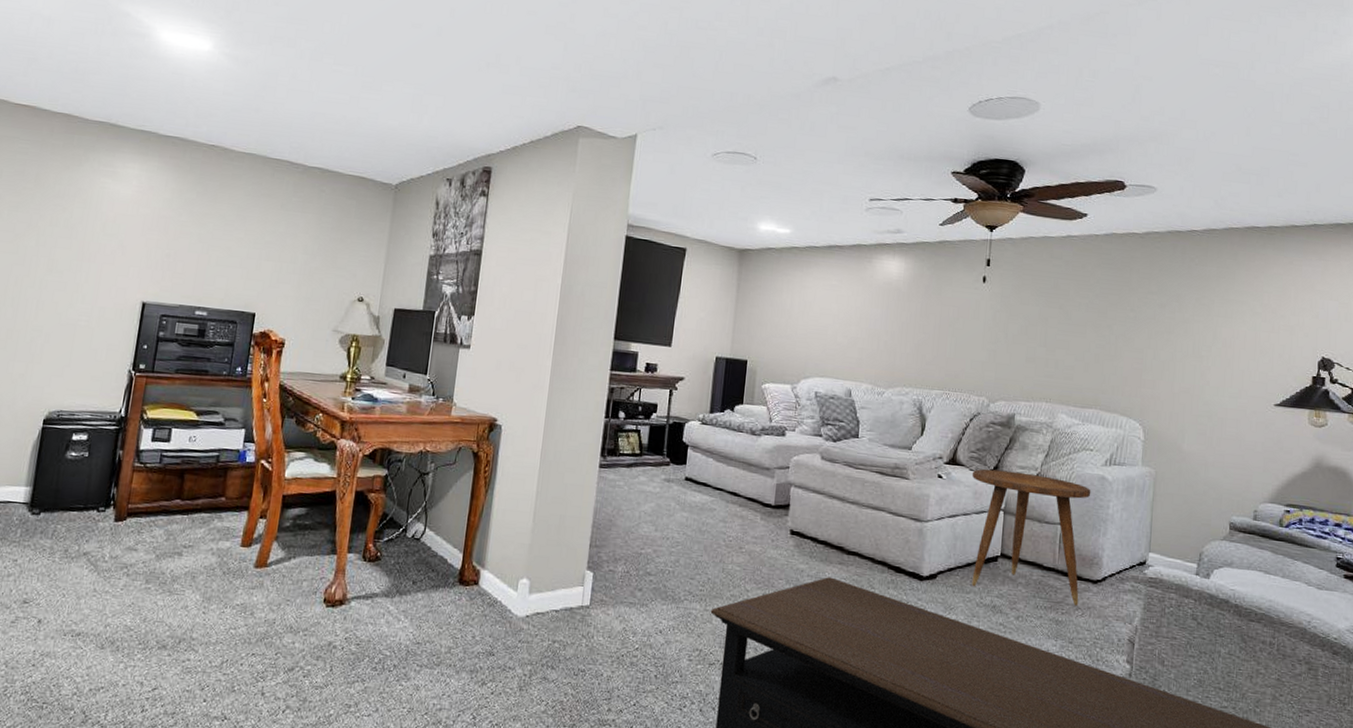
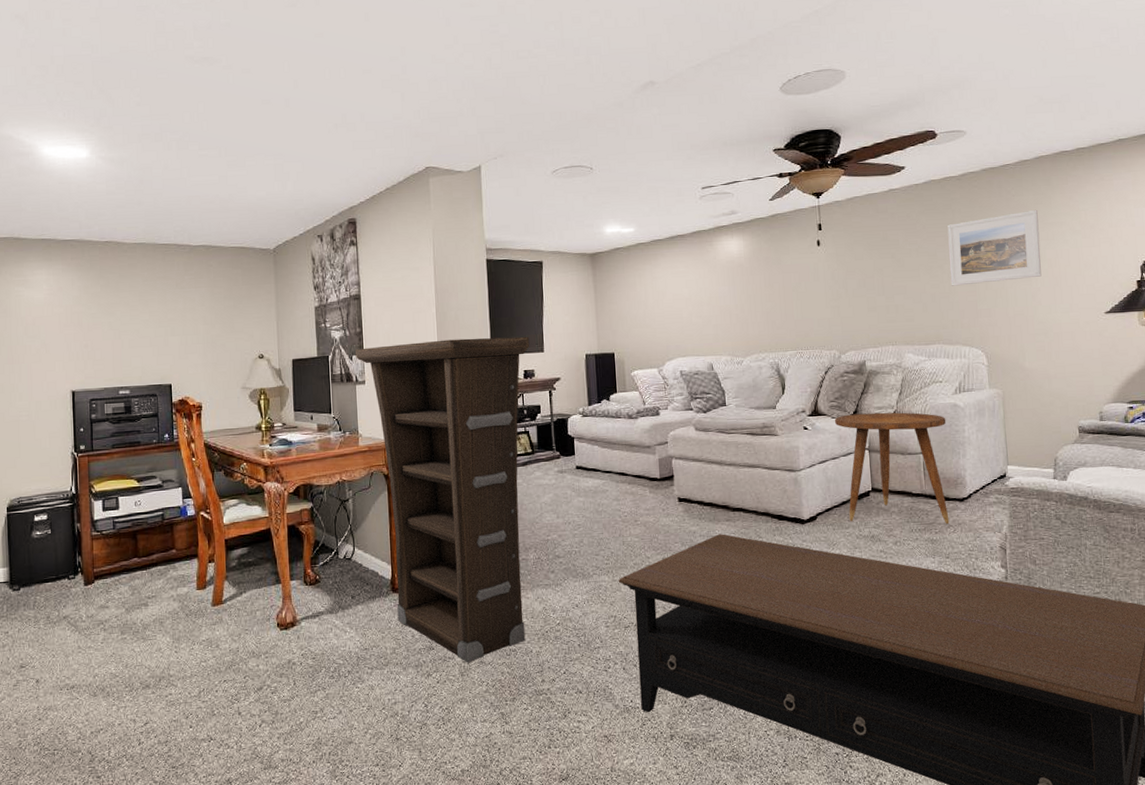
cabinet: none [459,309,658,677] -> present [355,336,530,663]
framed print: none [1117,282,1219,355] -> present [947,209,1042,286]

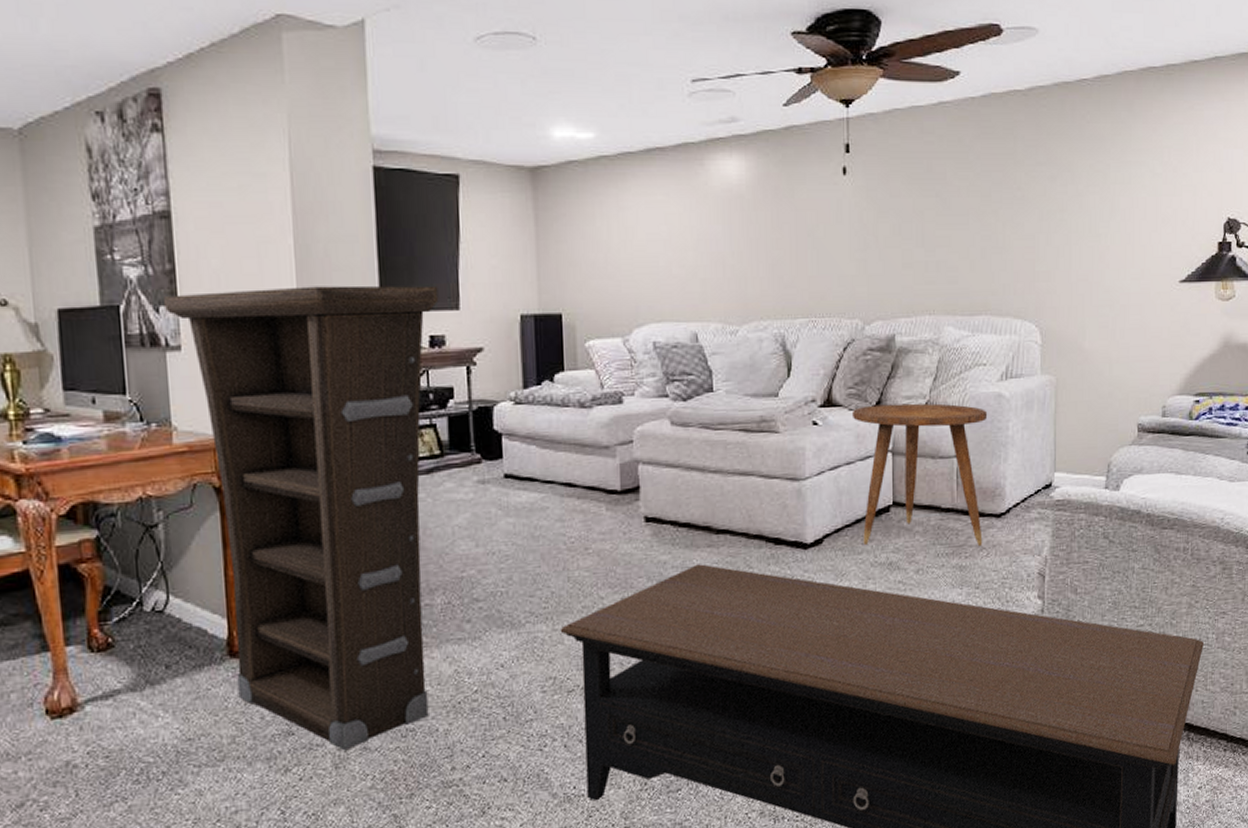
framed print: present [947,209,1042,286] -> none [1005,142,1115,239]

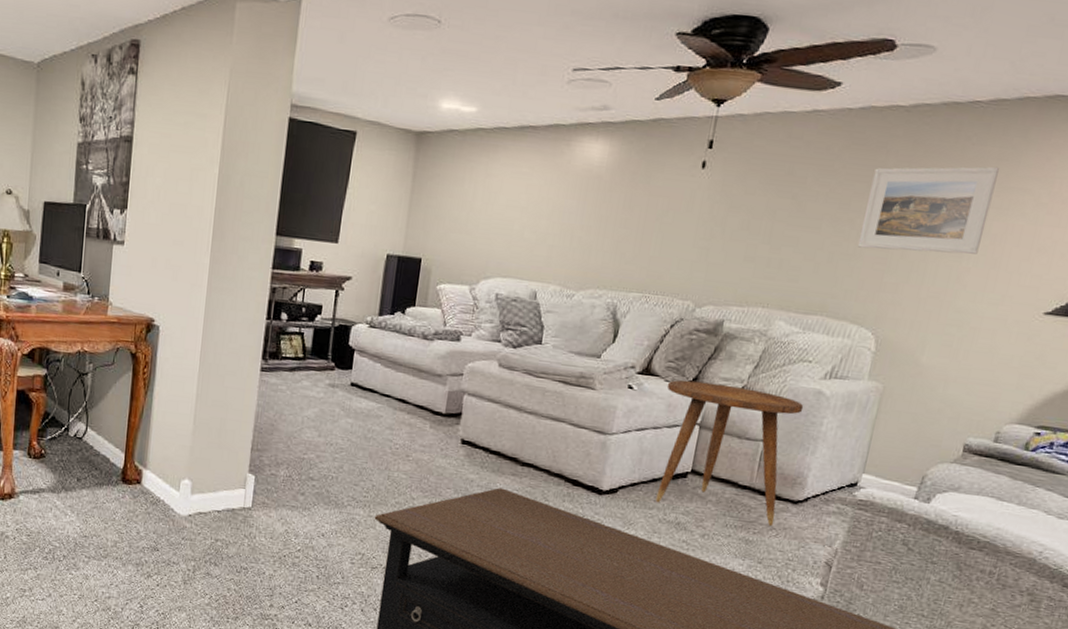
cabinet: present [164,285,439,751] -> none [117,201,324,572]
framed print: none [1005,142,1115,239] -> present [857,166,999,255]

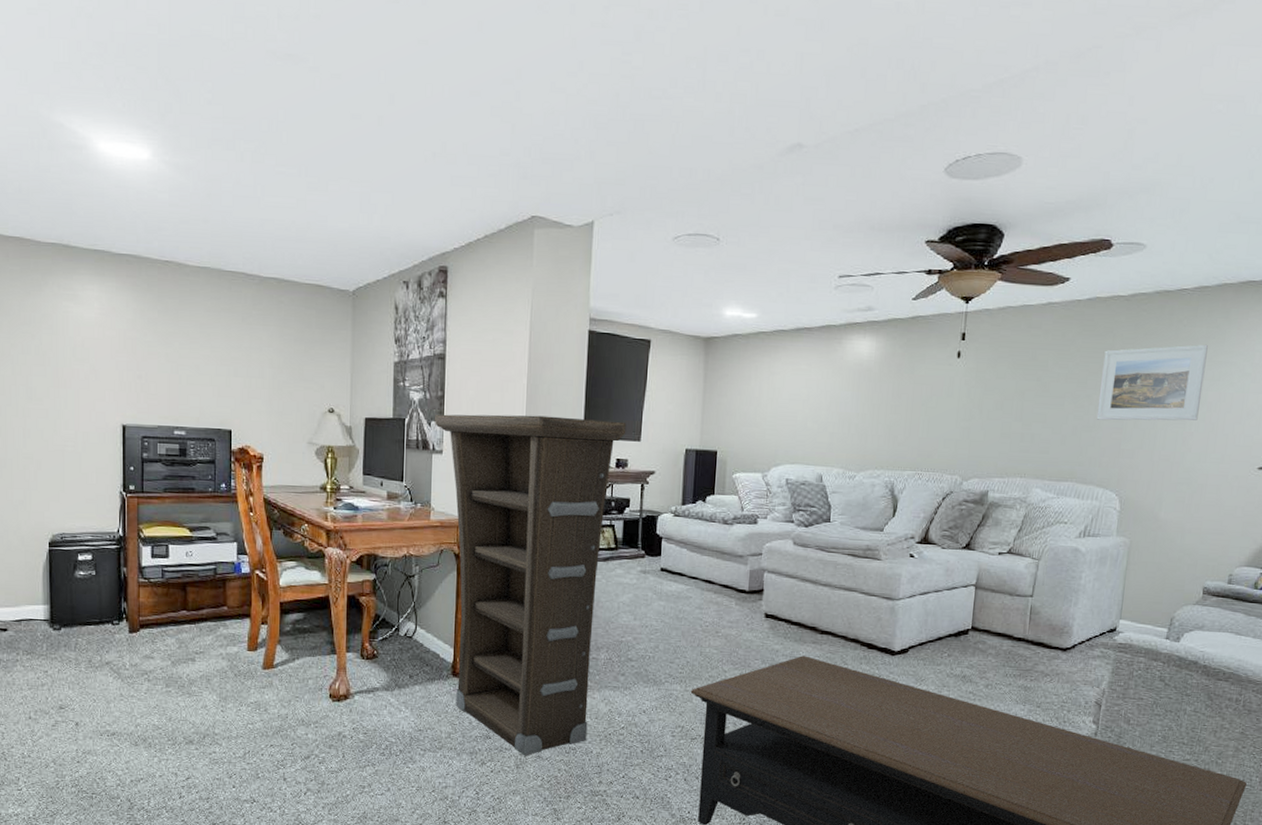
cabinet: none [117,201,324,572] -> present [435,414,627,756]
side table: present [655,380,804,527] -> none [942,546,1064,673]

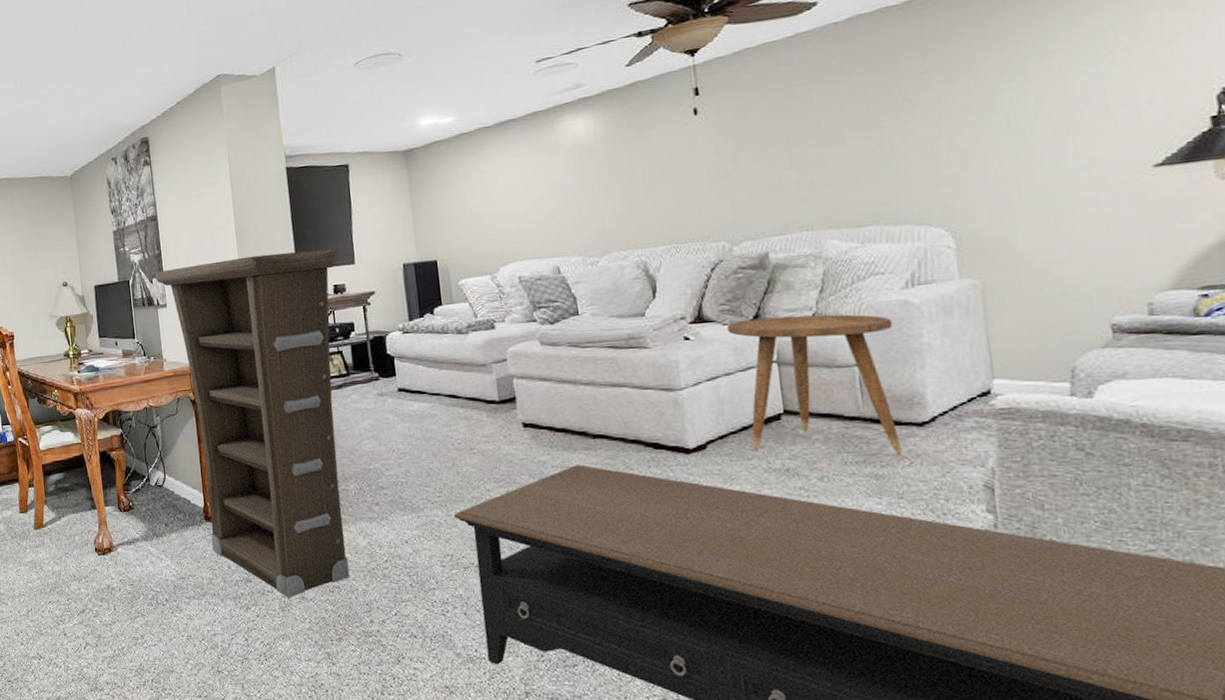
side table: none [942,546,1064,673] -> present [726,314,903,456]
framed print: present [1096,344,1208,421] -> none [885,34,1041,149]

